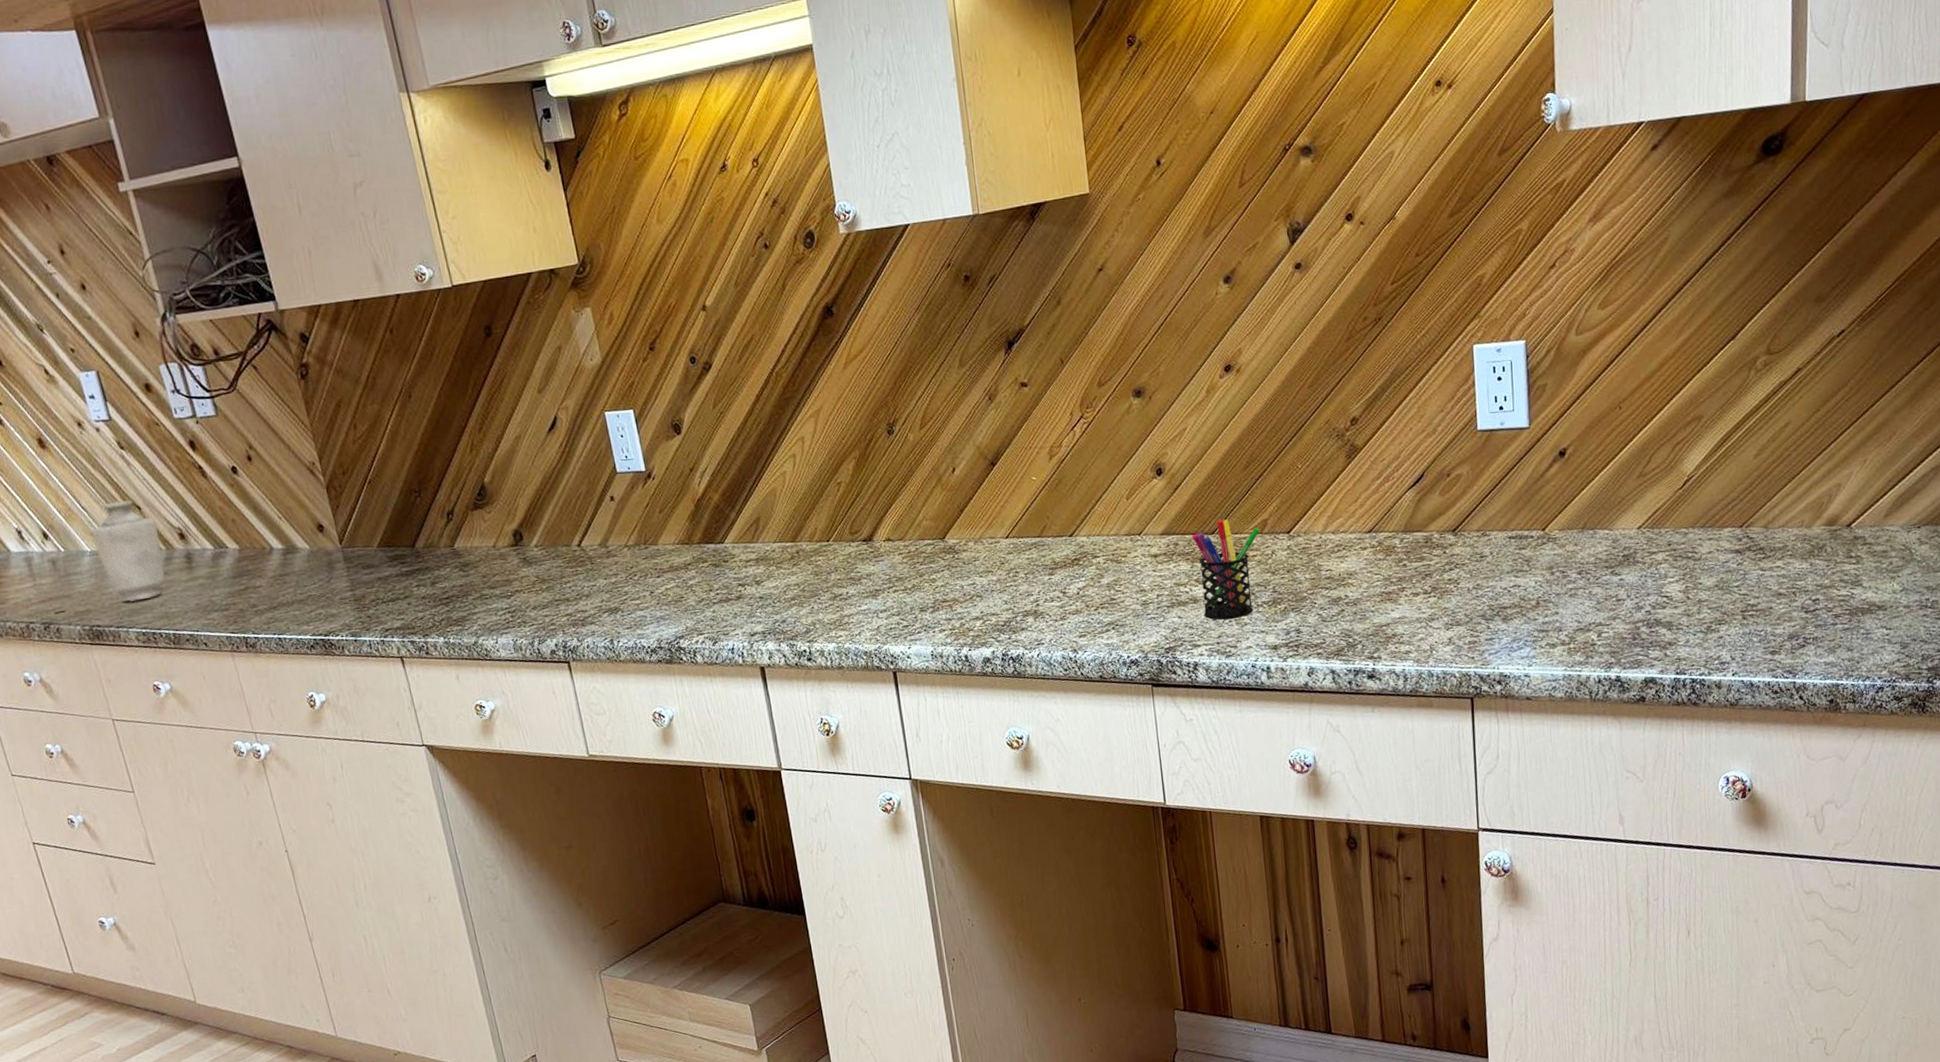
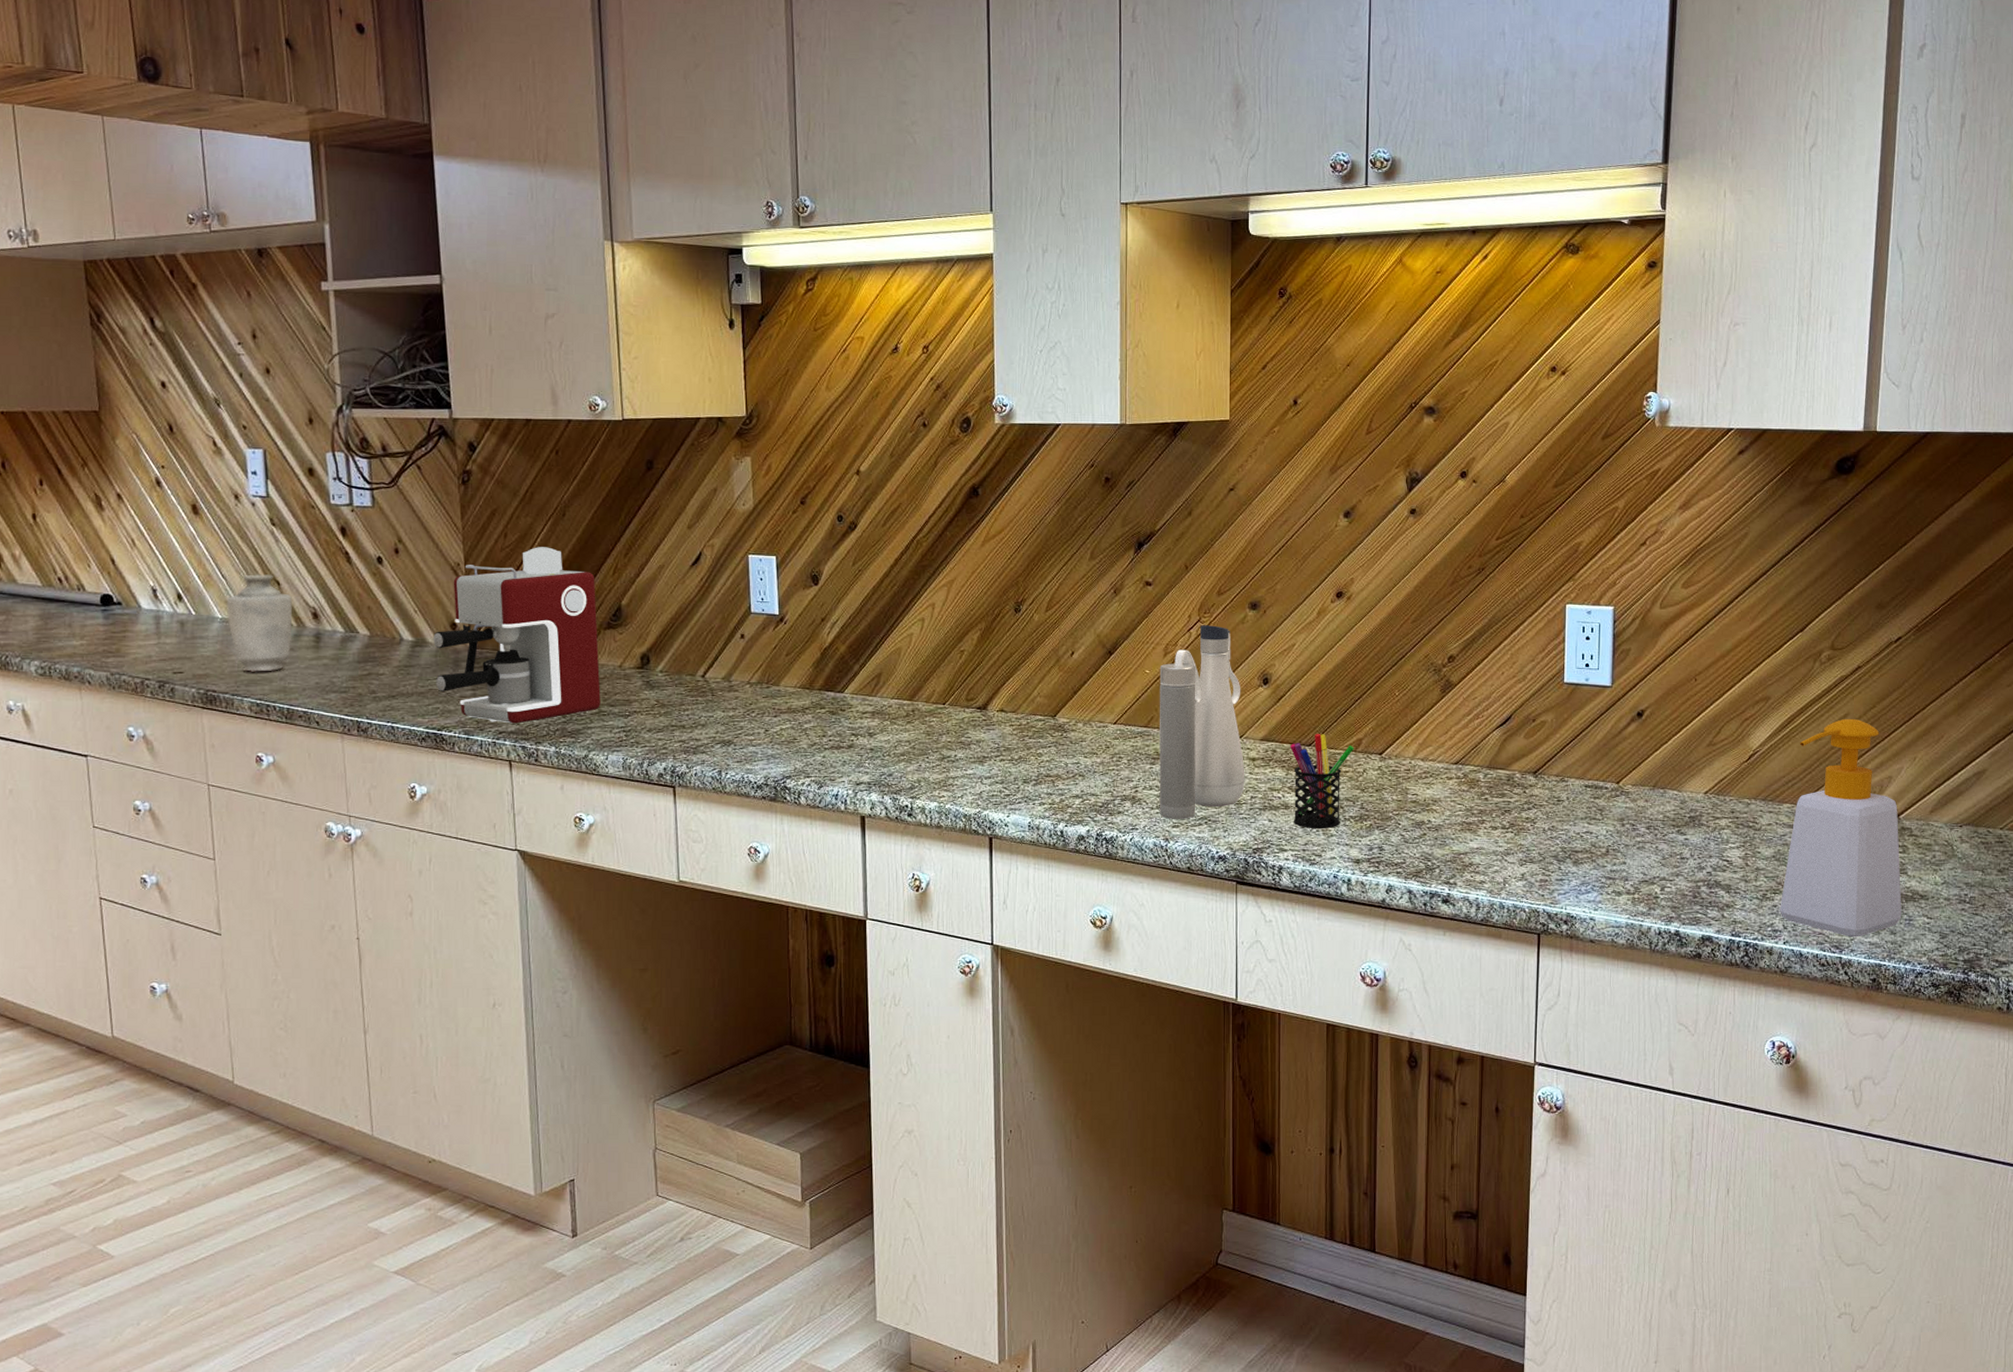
coffee maker: none [302,432,481,621] -> present [433,547,601,724]
water bottle: none [1046,420,1150,629] -> present [1159,625,1245,819]
soap bottle: none [1726,426,1858,660] -> present [1780,718,1902,937]

